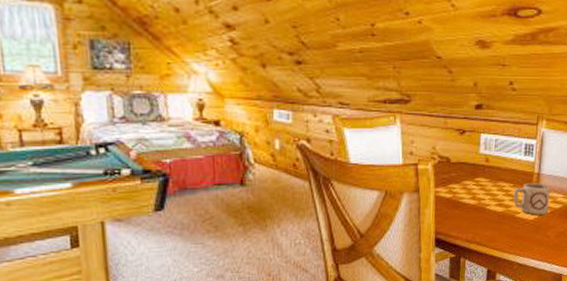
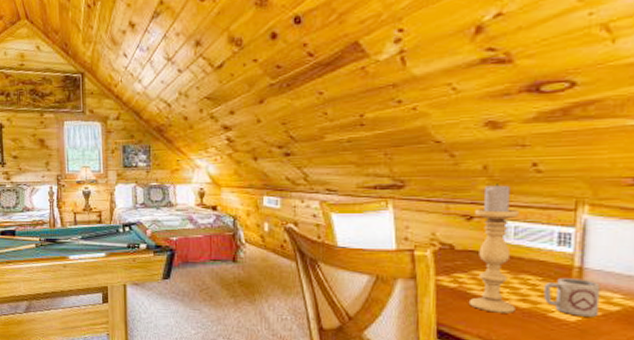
candle holder: none [460,100,500,218] -> present [468,184,520,314]

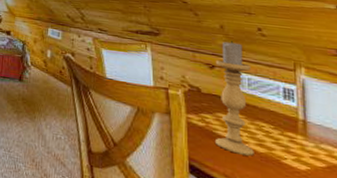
cup: present [543,278,601,317] -> none [276,128,324,168]

